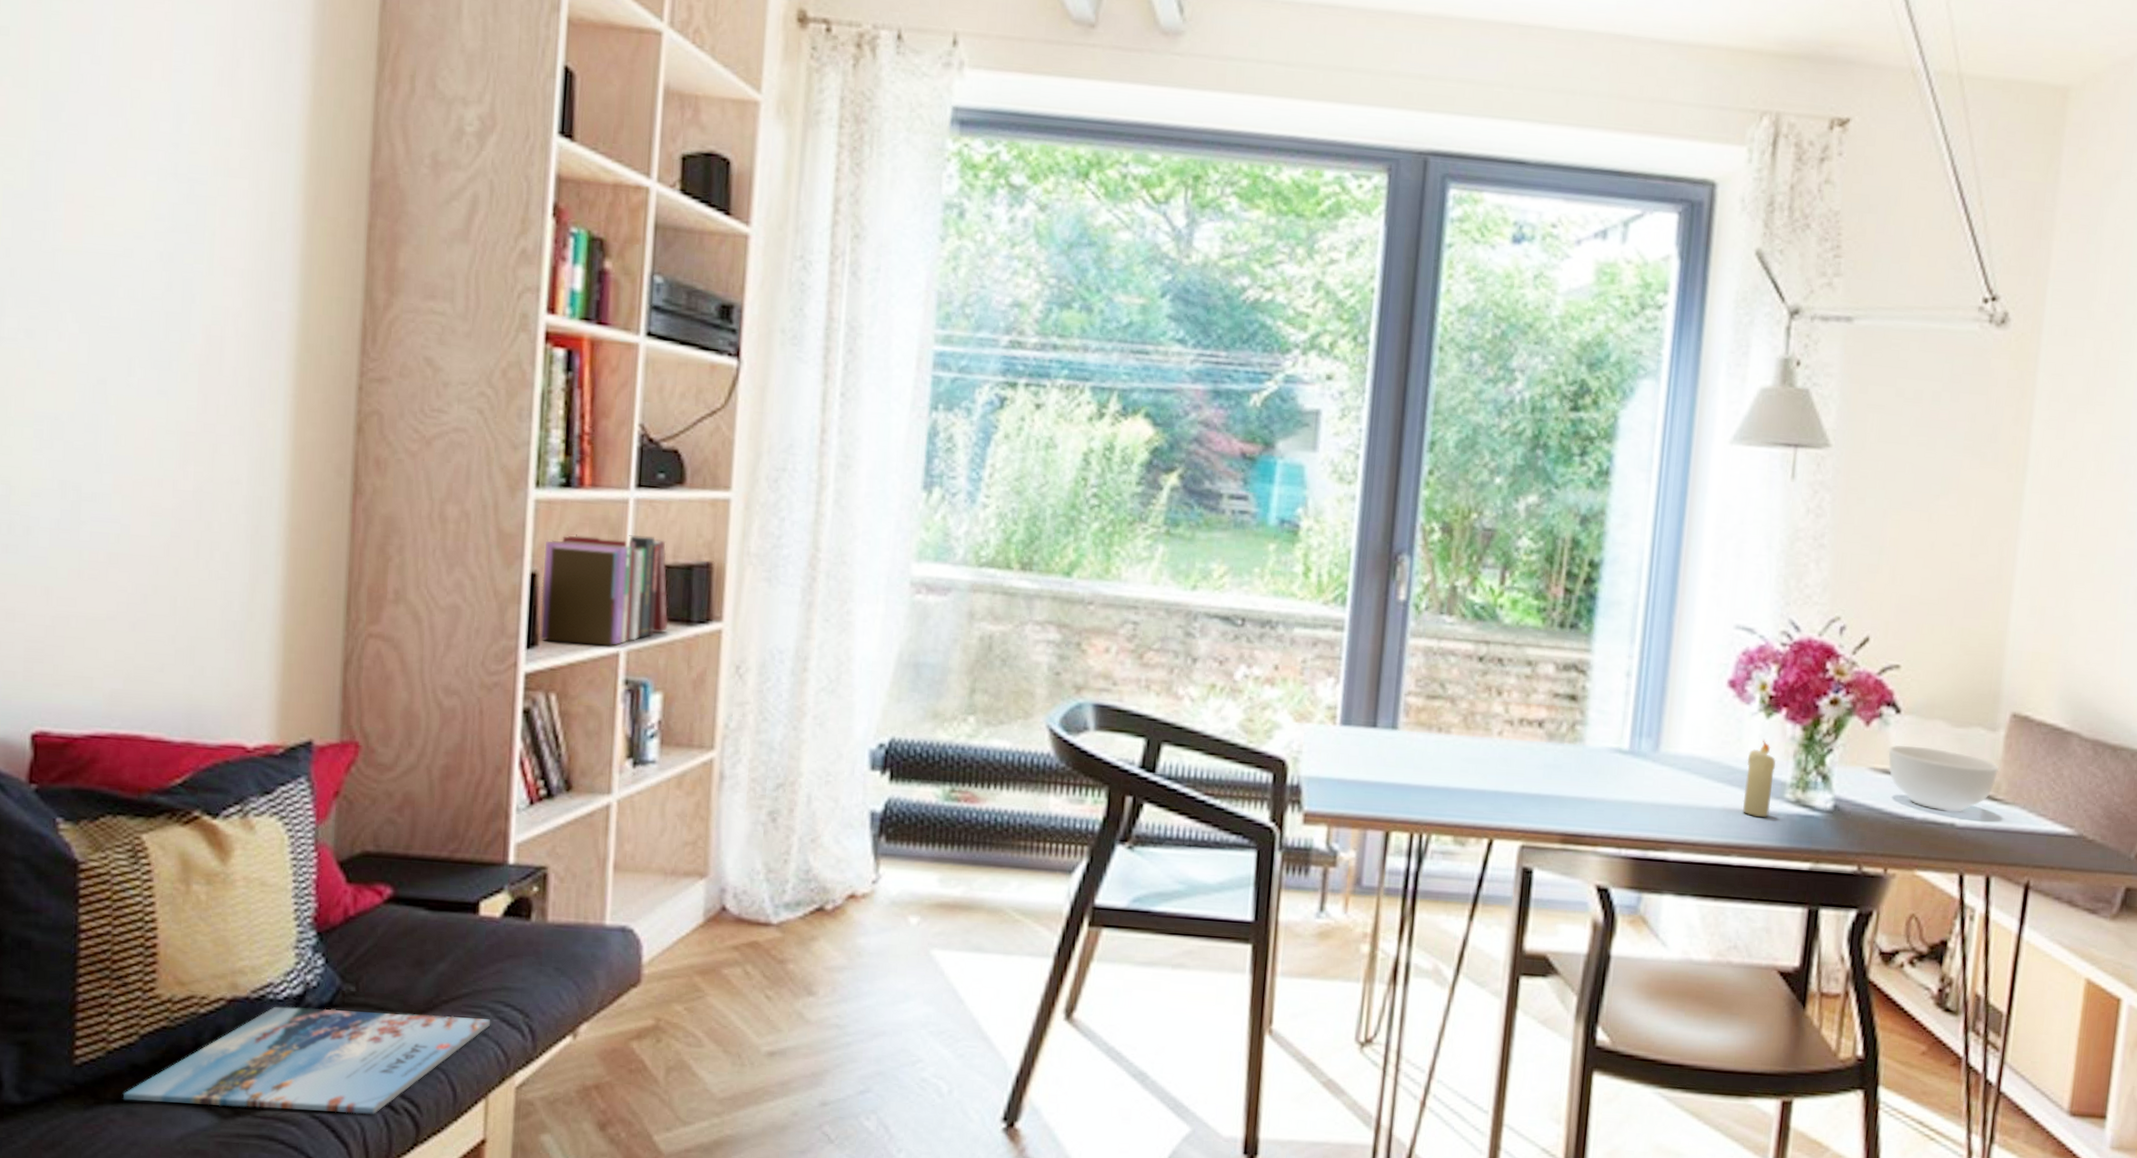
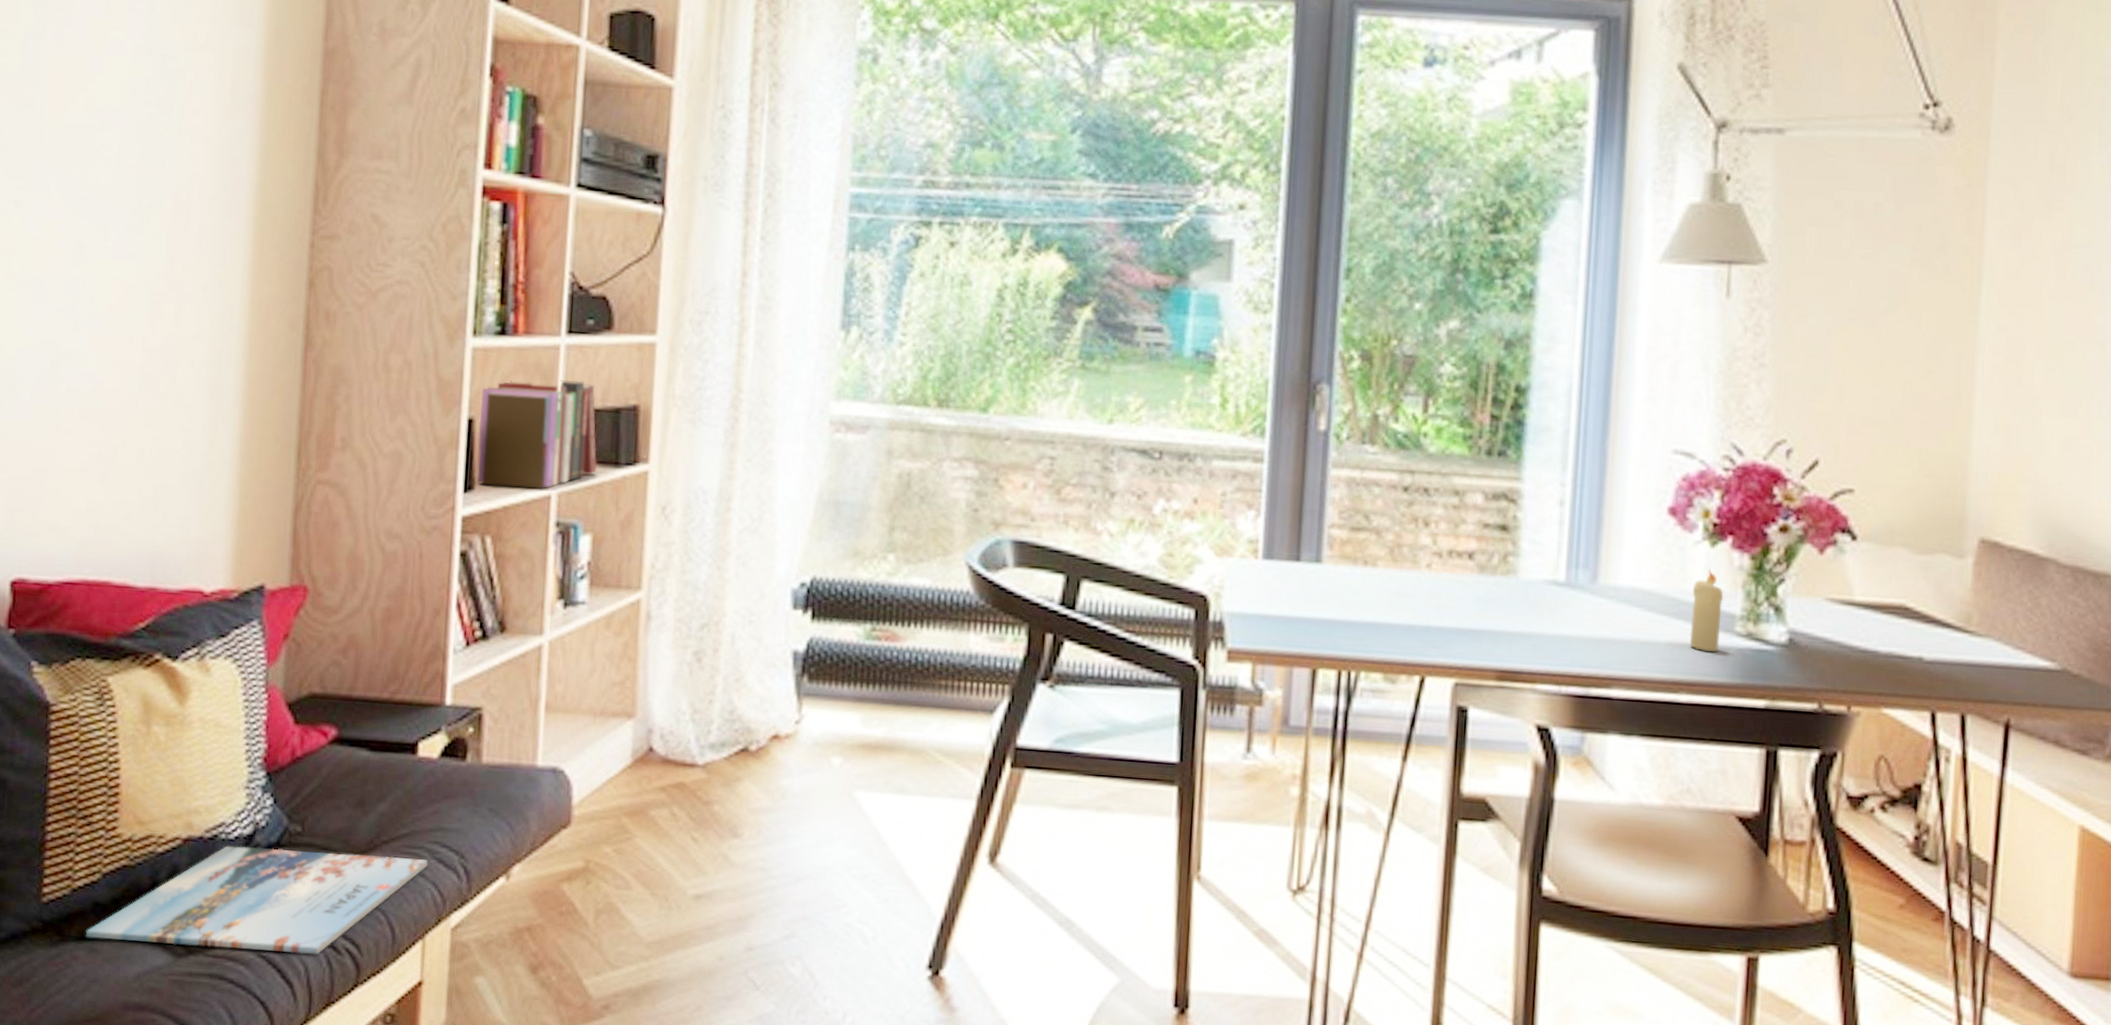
bowl: present [1888,745,2000,812] -> none [1845,574,1969,645]

